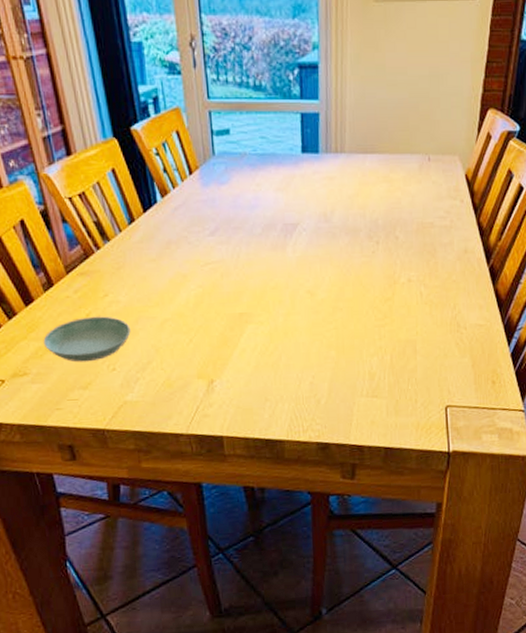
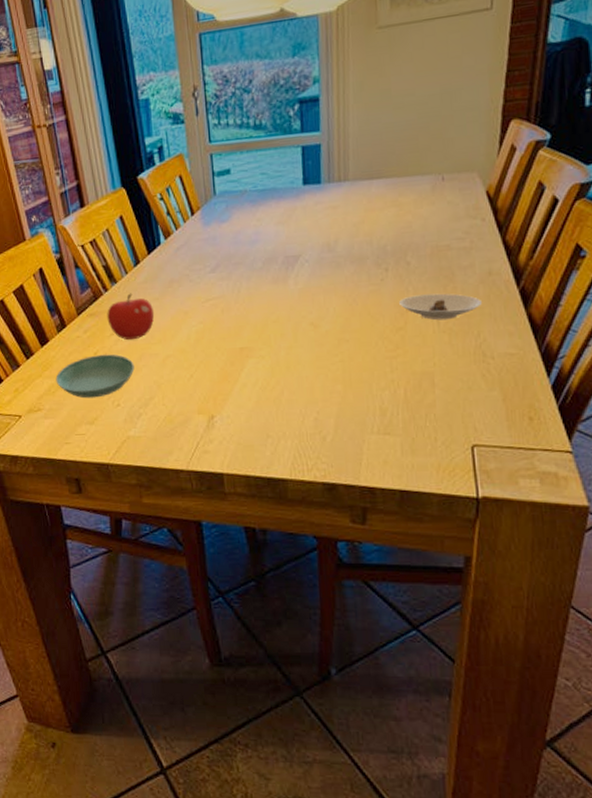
fruit: none [99,252,152,303] -> present [107,293,155,341]
saucer: none [388,267,458,293] -> present [399,293,482,321]

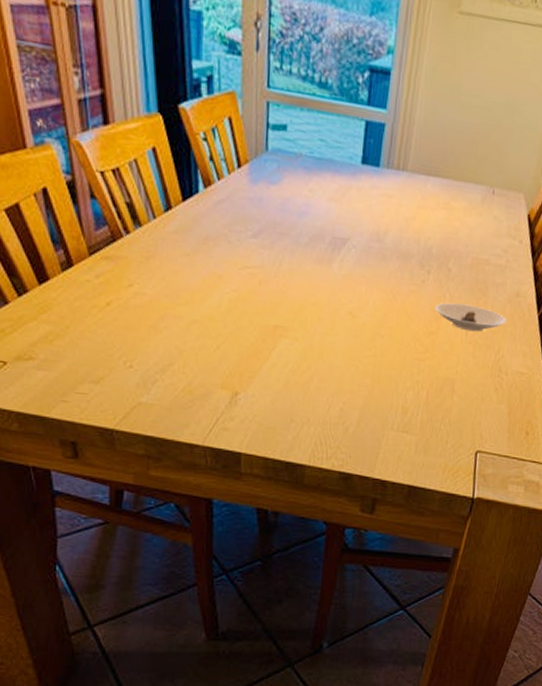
saucer: present [55,354,135,399] -> none [55,306,154,355]
fruit: present [107,293,155,341] -> none [126,242,184,297]

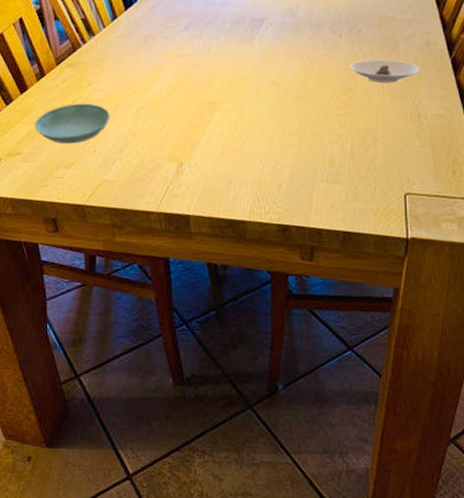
saucer: none [55,306,154,355] -> present [34,103,110,144]

